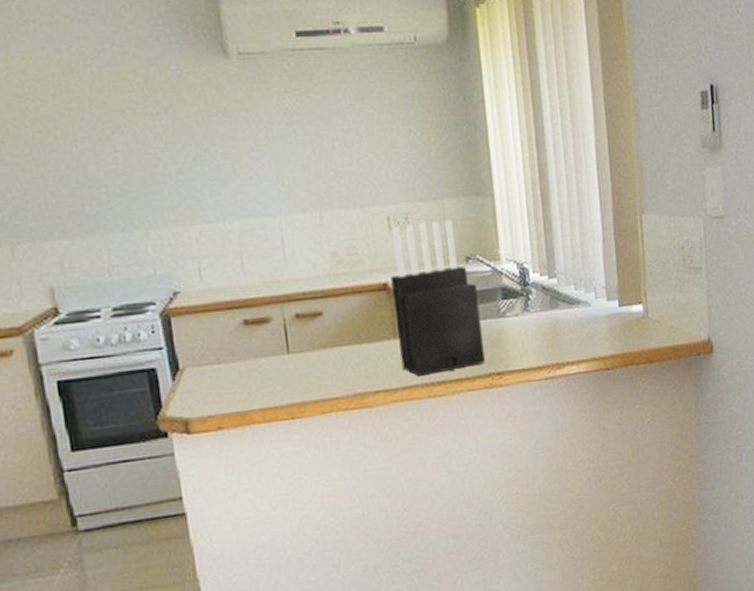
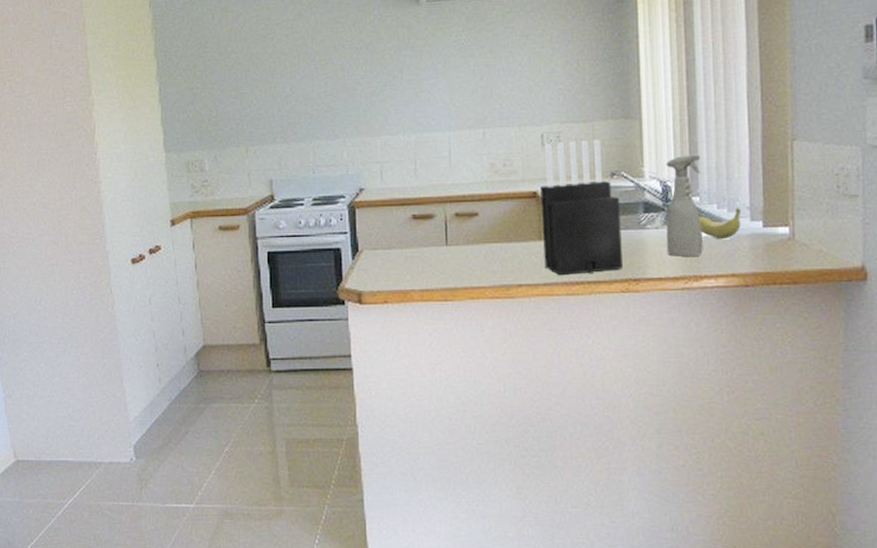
spray bottle: none [521,232,564,345] -> present [666,154,703,256]
fruit: none [558,288,598,323] -> present [699,208,742,240]

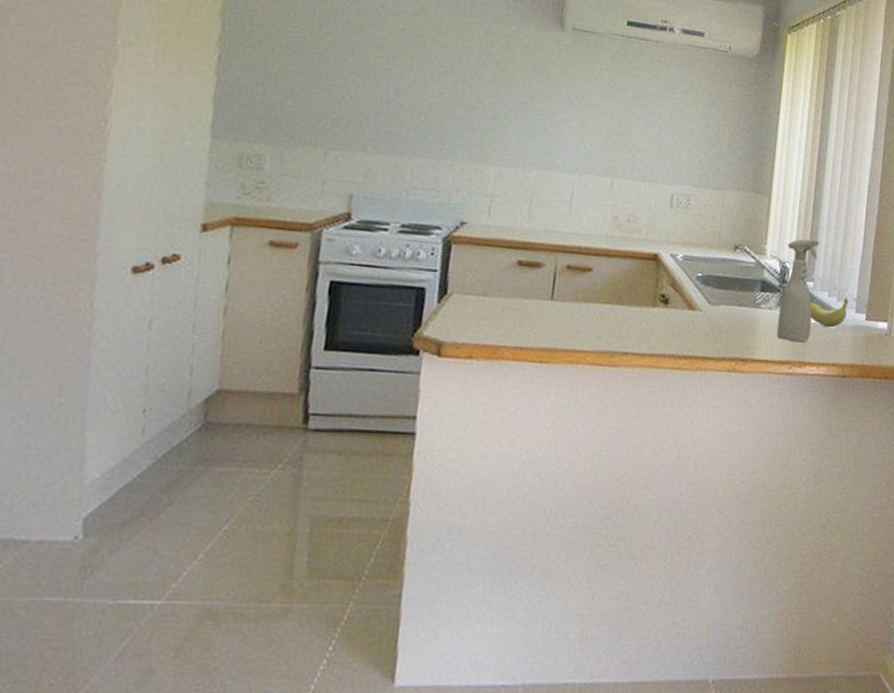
knife block: present [540,139,623,276] -> none [654,205,740,349]

